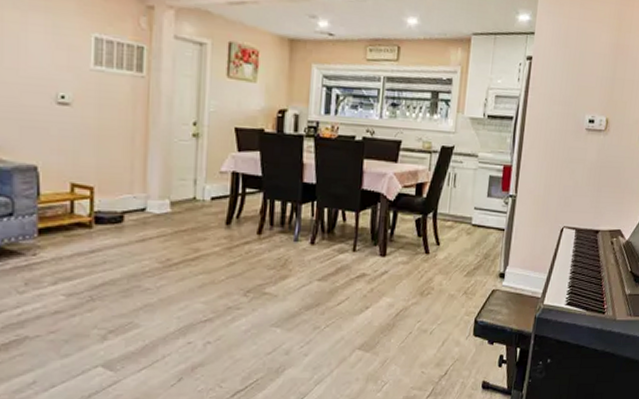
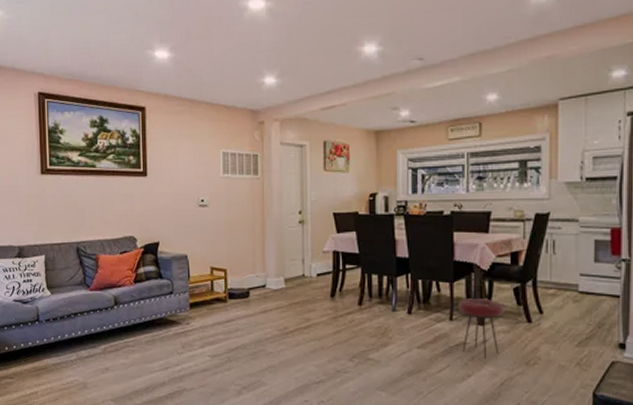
stool: none [361,229,406,290] -> present [458,298,504,359]

